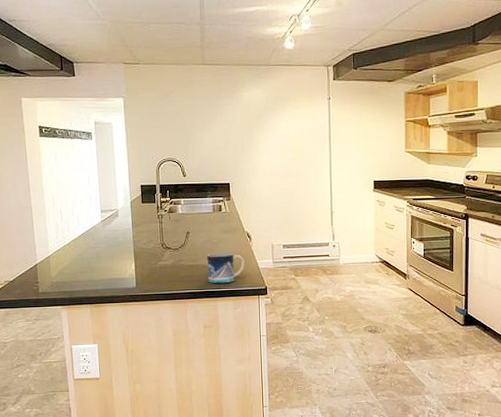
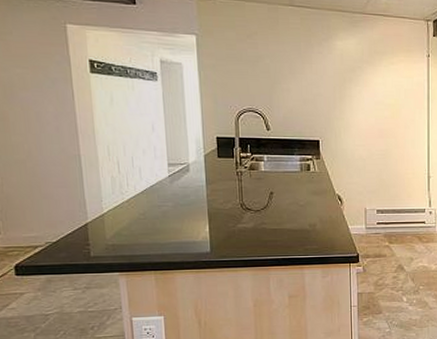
mug: present [206,252,245,284] -> none [292,216,335,250]

